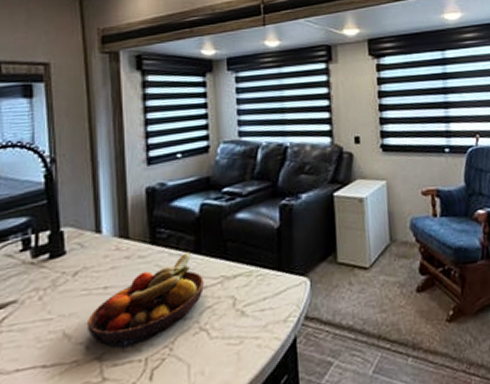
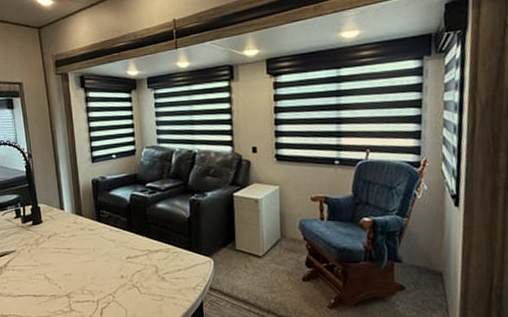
fruit bowl: present [88,252,204,350] -> none [59,229,135,292]

